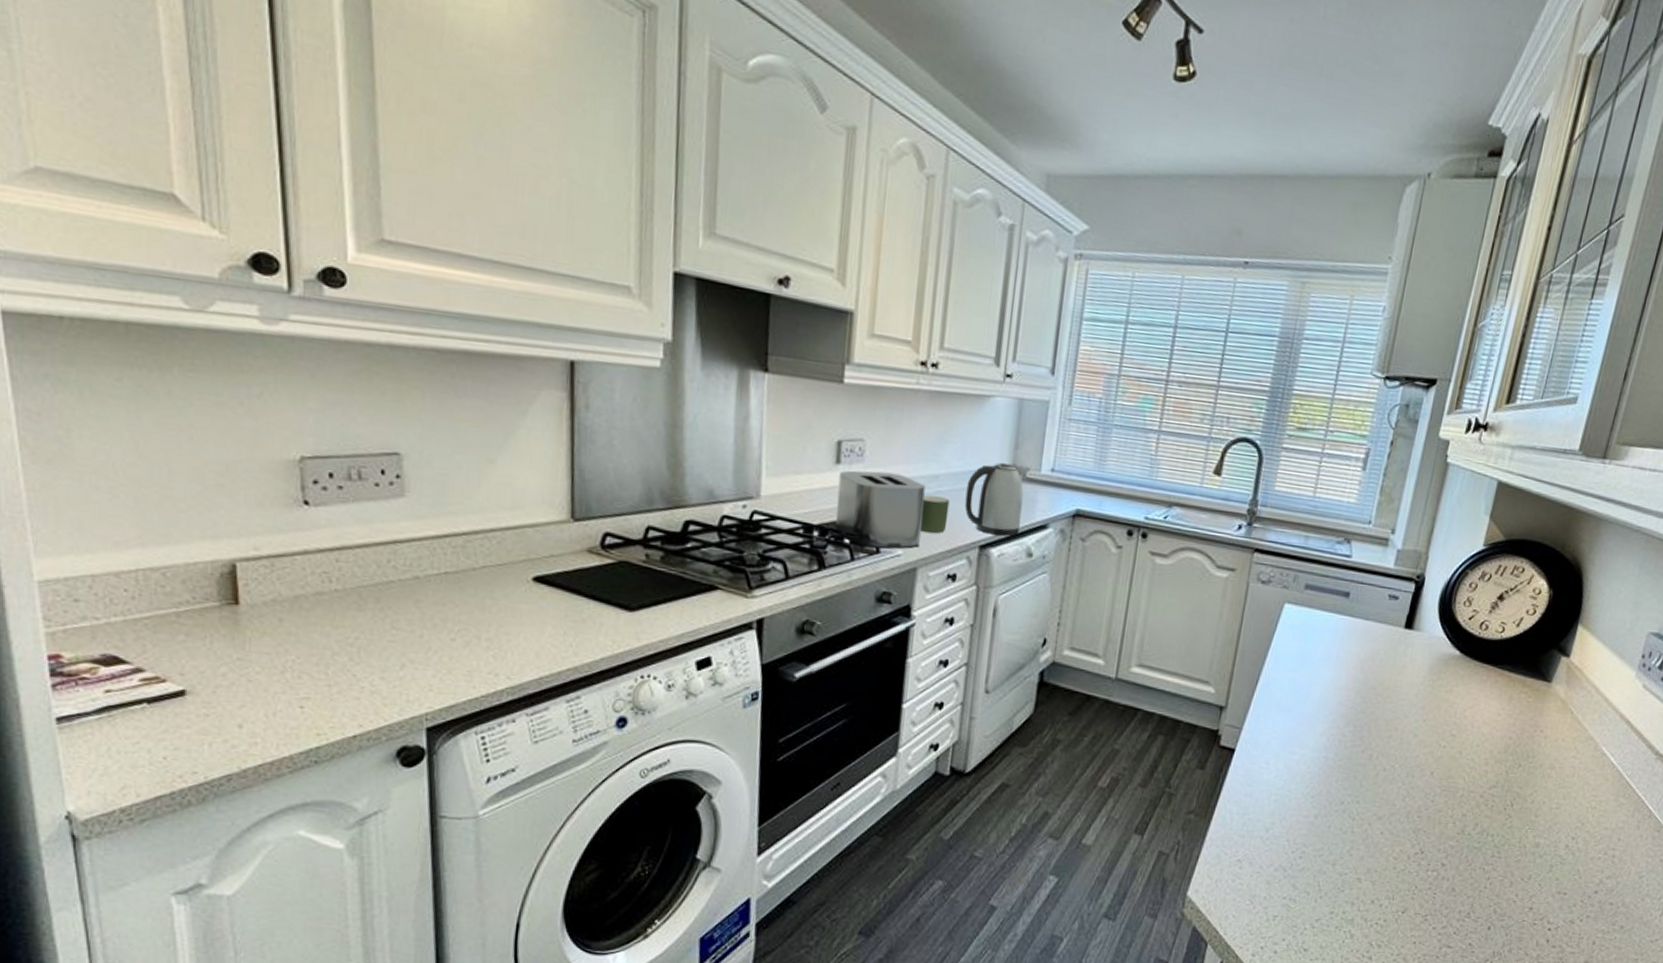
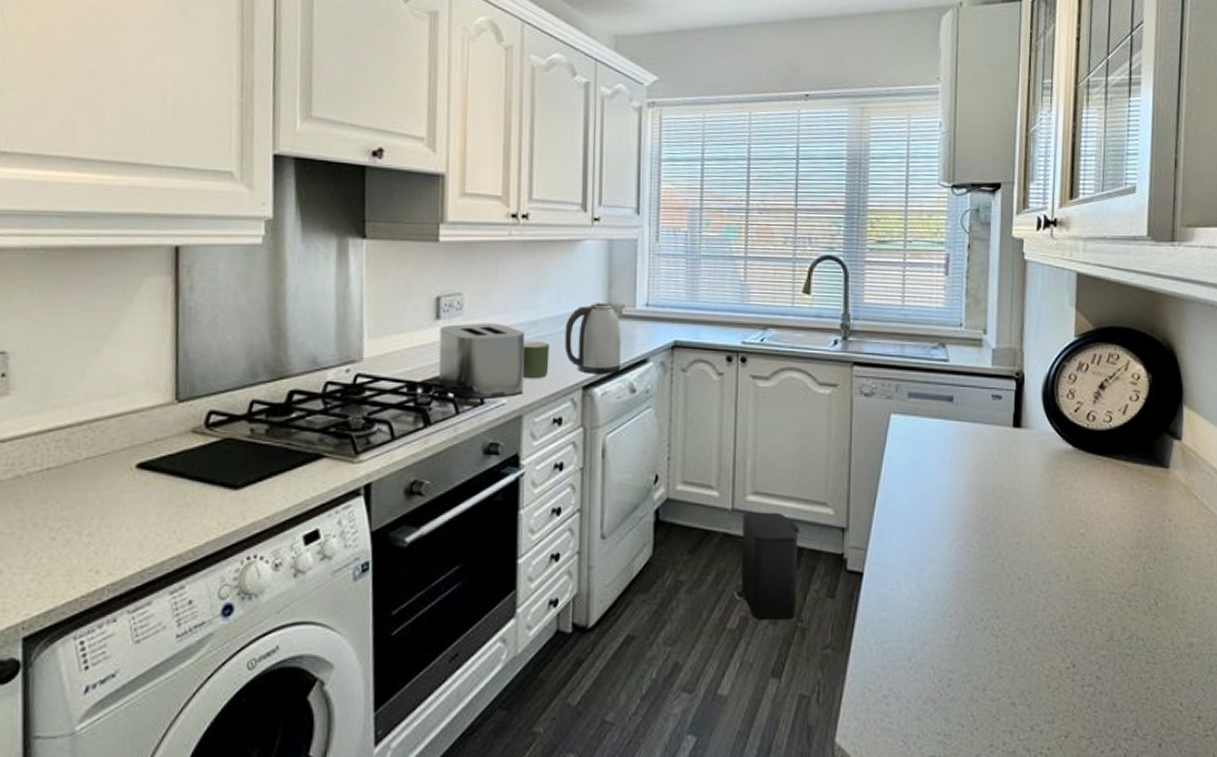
pedal bin: none [1107,682,1180,784] -> present [733,512,800,620]

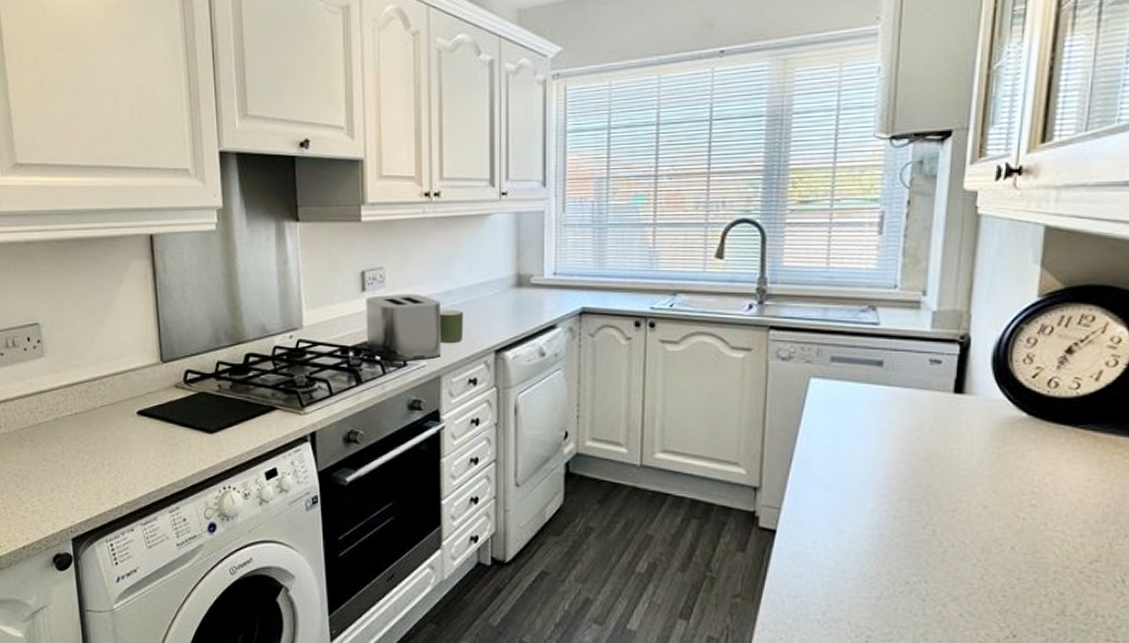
kettle: present [564,302,621,374] -> none [477,272,530,339]
pedal bin: present [733,512,800,620] -> none [642,468,710,568]

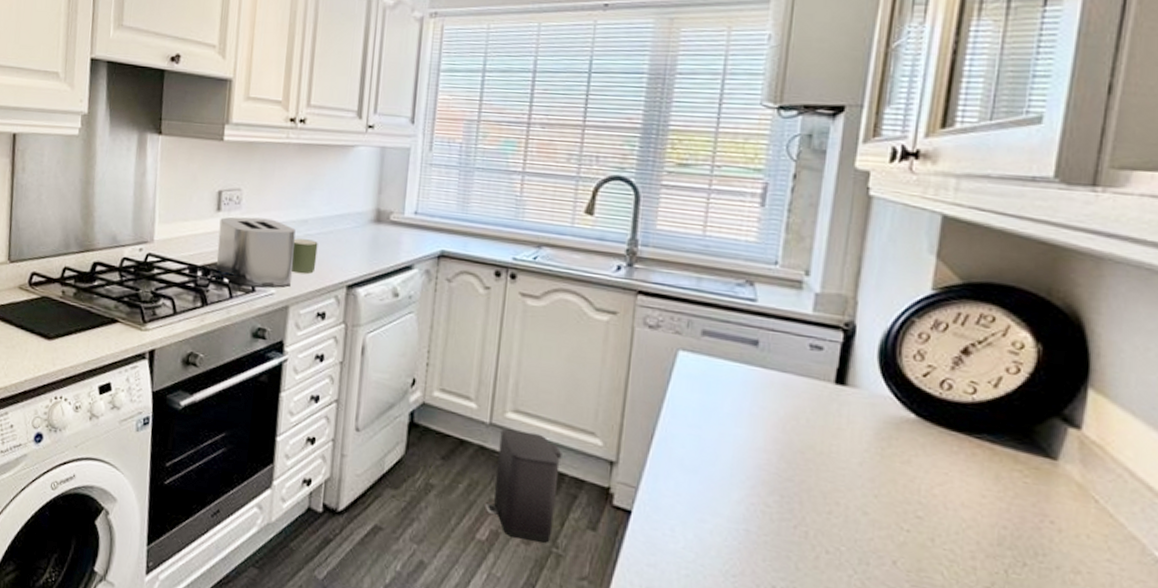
pedal bin: none [642,468,710,568] -> present [484,429,562,543]

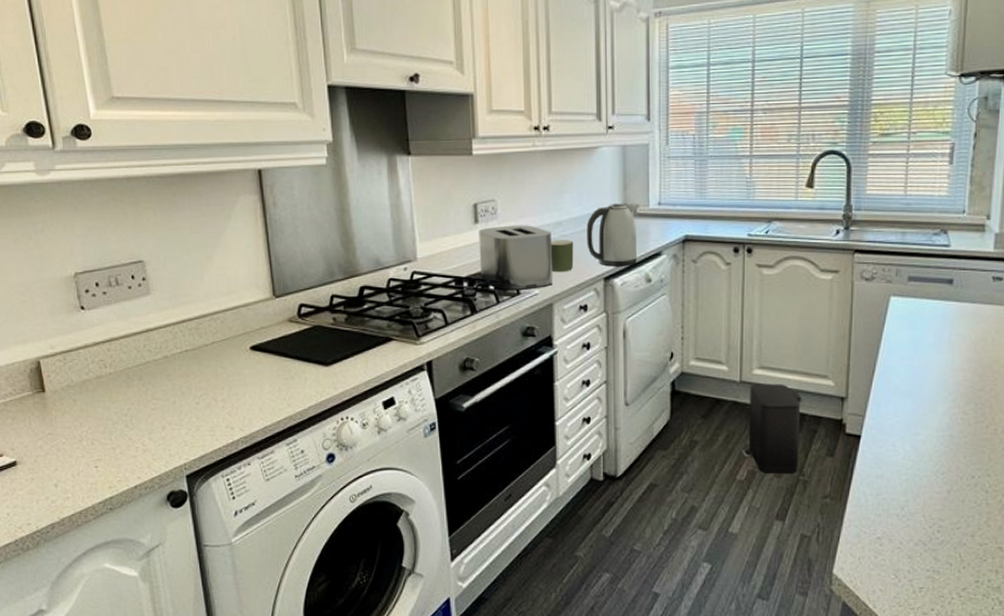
kettle: none [332,206,388,277] -> present [586,203,637,267]

